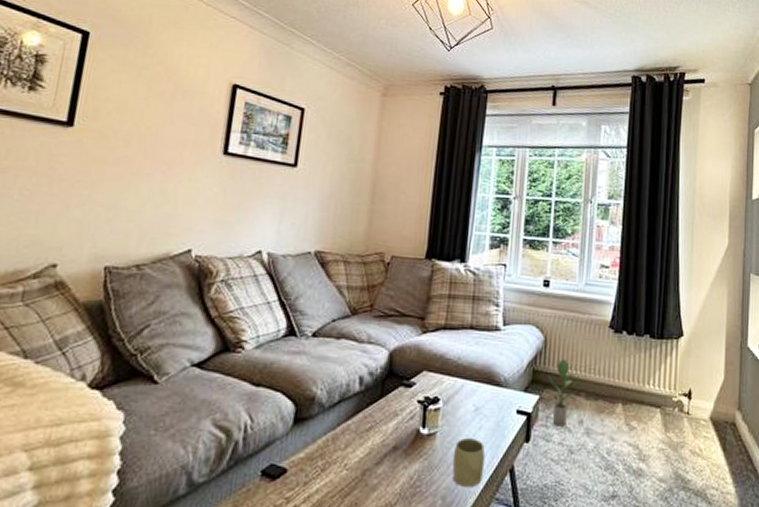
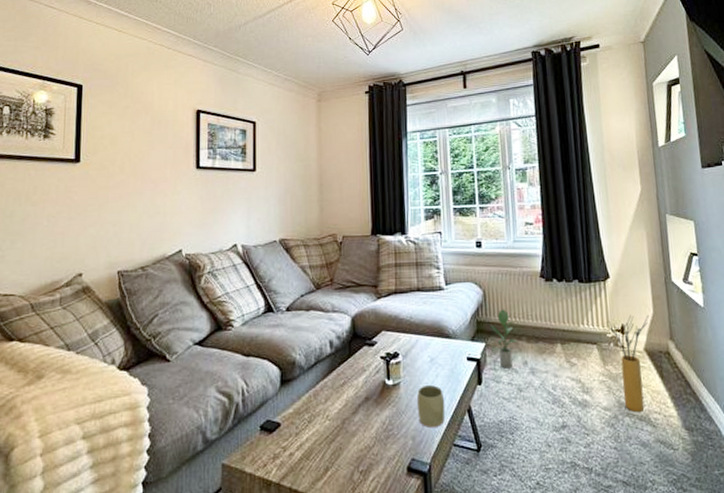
vase: none [676,379,720,487] -> present [608,315,649,413]

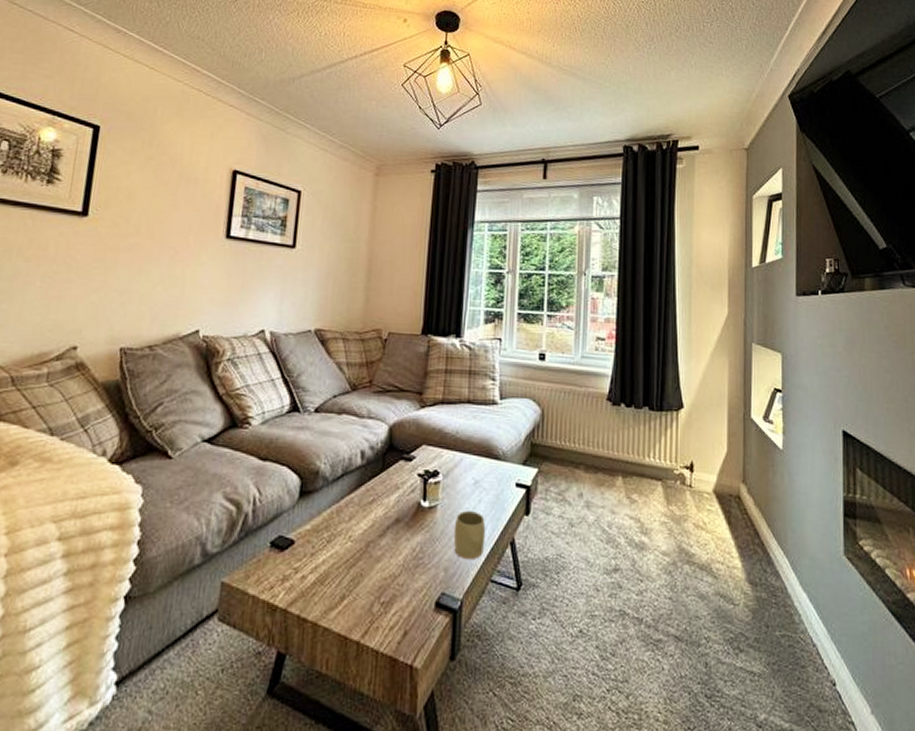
potted plant: present [490,309,518,369] -> none [545,432,574,500]
vase: present [608,315,649,413] -> none [677,451,722,561]

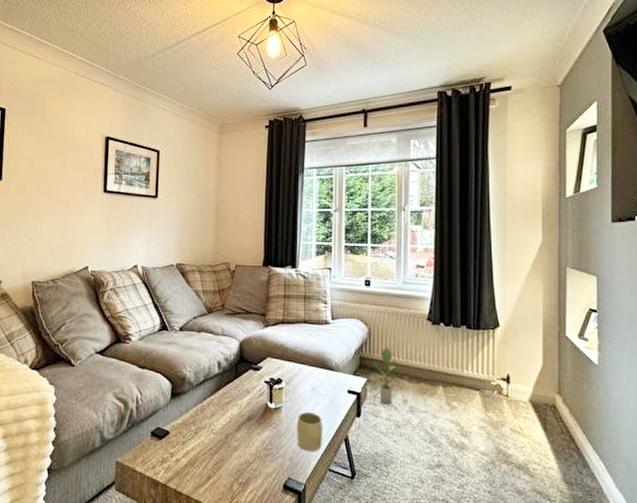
potted plant: none [545,432,574,500] -> present [373,348,399,405]

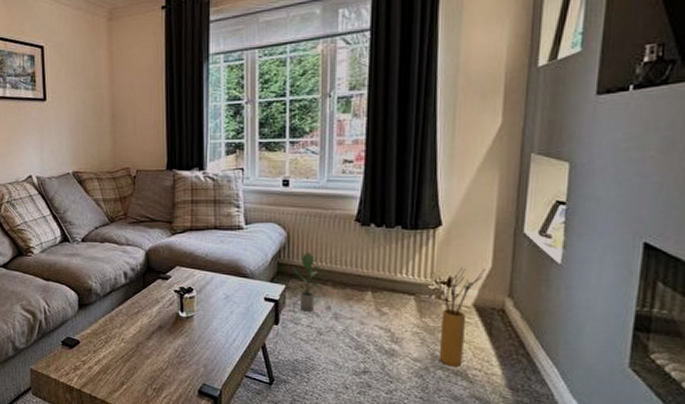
mug: present [296,412,323,452] -> none [209,320,239,359]
vase: none [494,365,538,461] -> present [432,267,486,368]

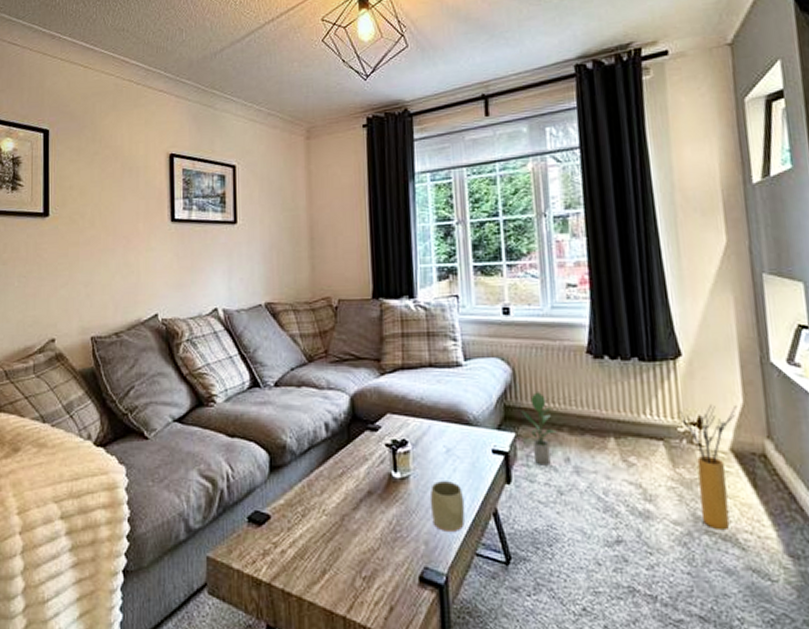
mug: none [209,320,239,359] -> present [429,481,465,531]

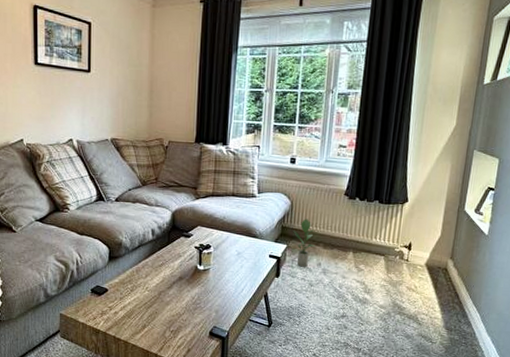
mug: present [429,481,465,531] -> none [222,273,246,305]
vase: present [679,404,738,531] -> none [398,235,437,313]

